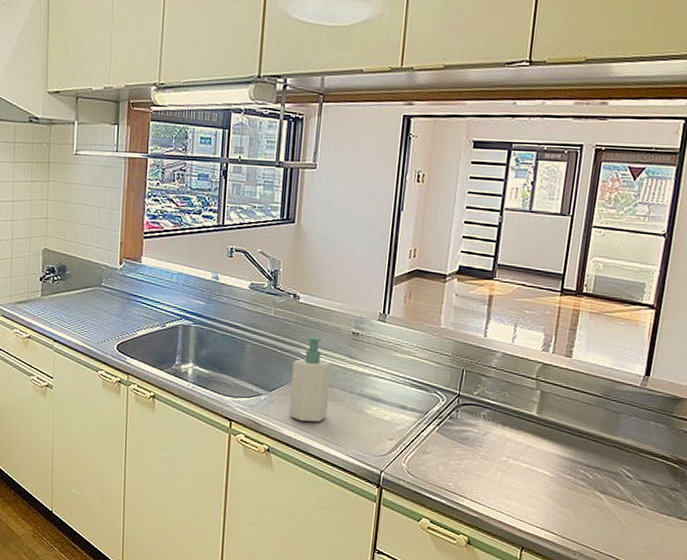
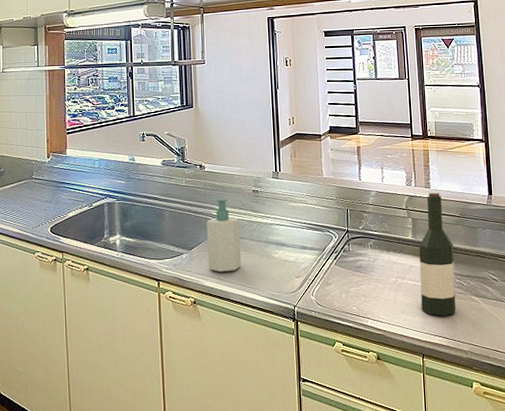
wine bottle: none [531,363,586,509] -> present [419,192,456,316]

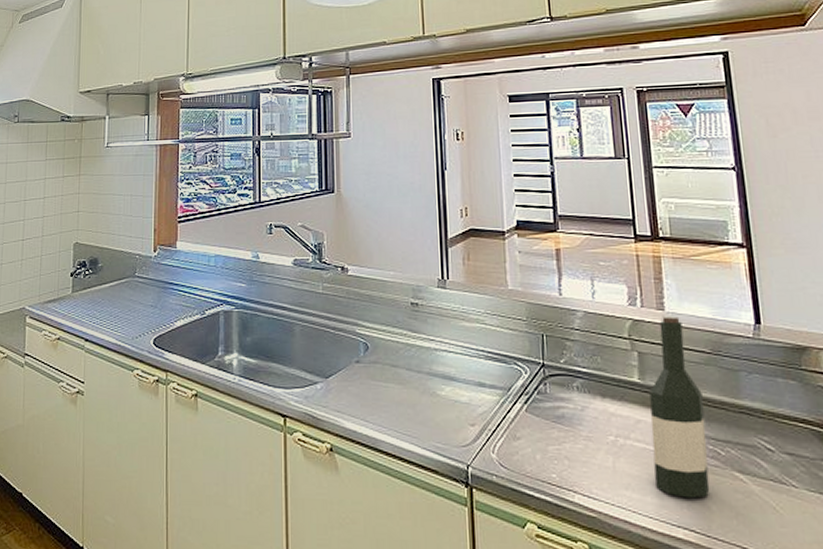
soap bottle: present [206,198,242,272] -> none [348,312,395,410]

